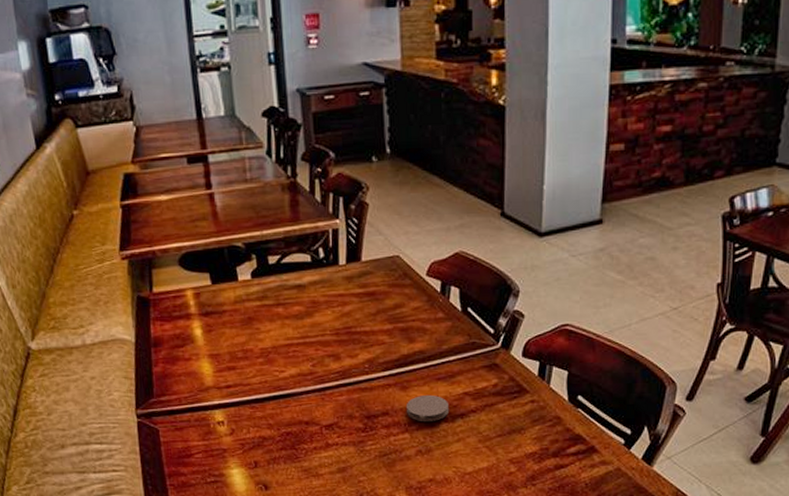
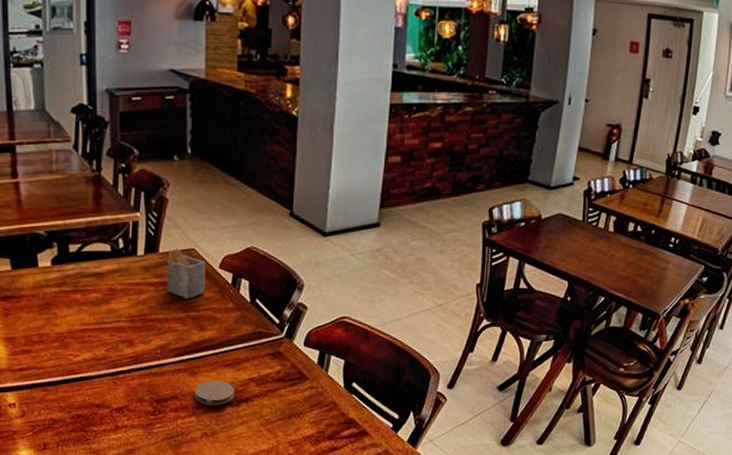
napkin holder: none [371,254,413,310] -> present [167,247,206,299]

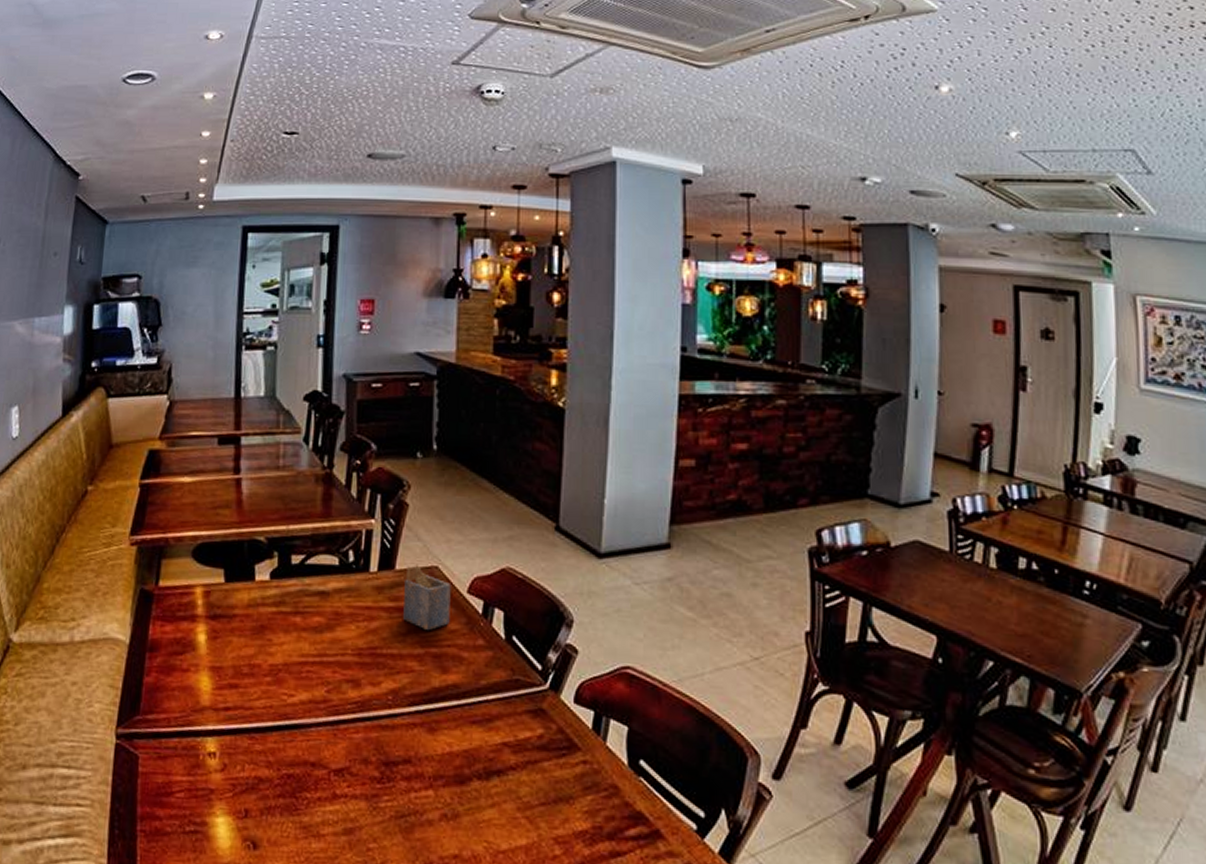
coaster: present [194,381,234,405] -> none [432,741,483,777]

